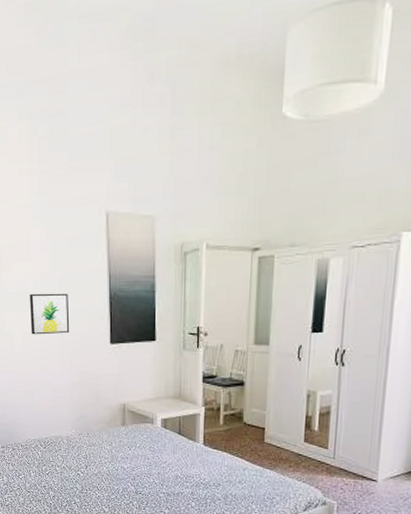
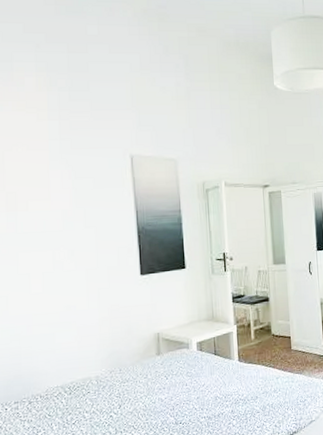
wall art: present [30,293,70,335] -> none [50,229,97,273]

